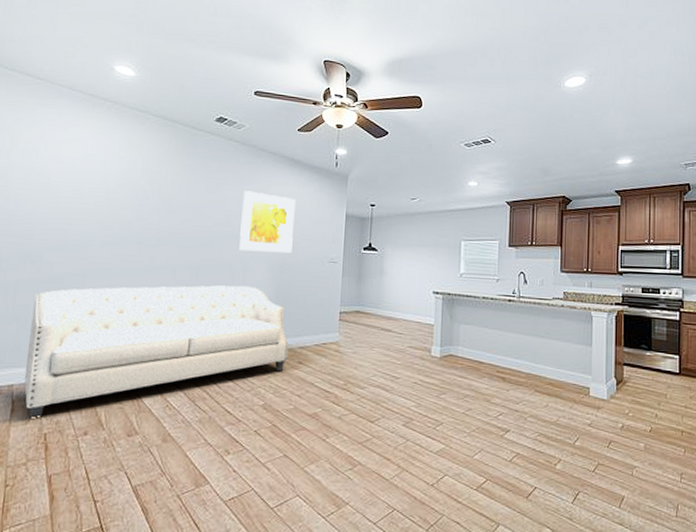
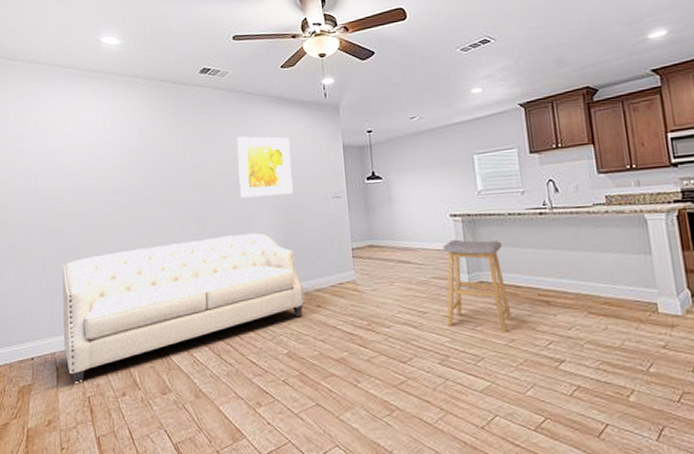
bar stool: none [415,314,473,403] -> present [442,239,512,333]

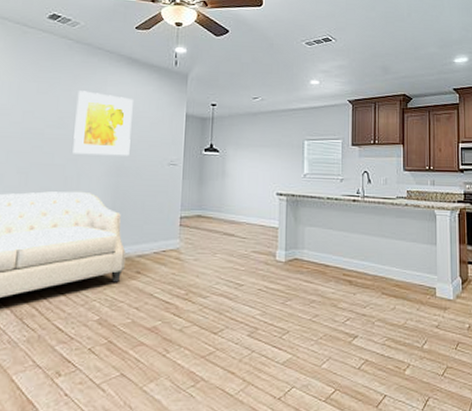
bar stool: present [442,239,512,333] -> none [260,217,318,308]

